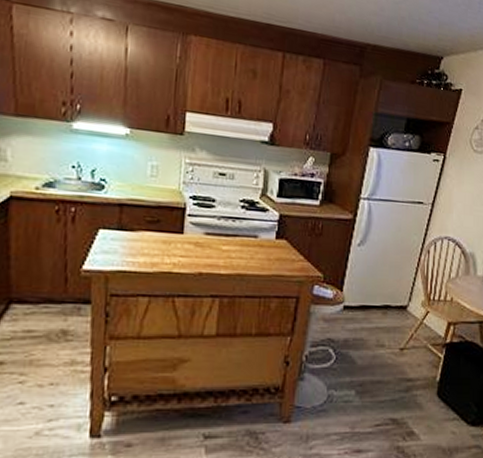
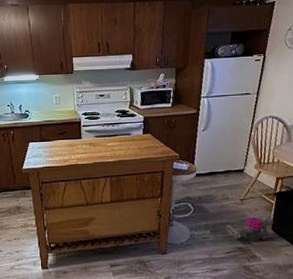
vacuum cleaner: none [376,374,440,412] -> present [225,216,274,242]

